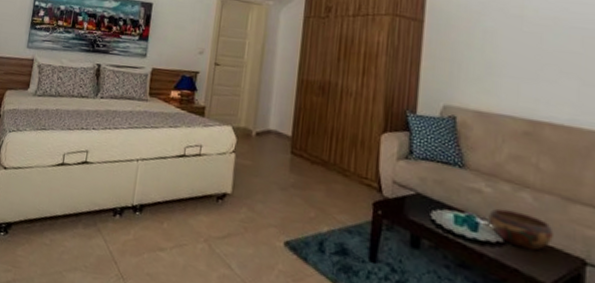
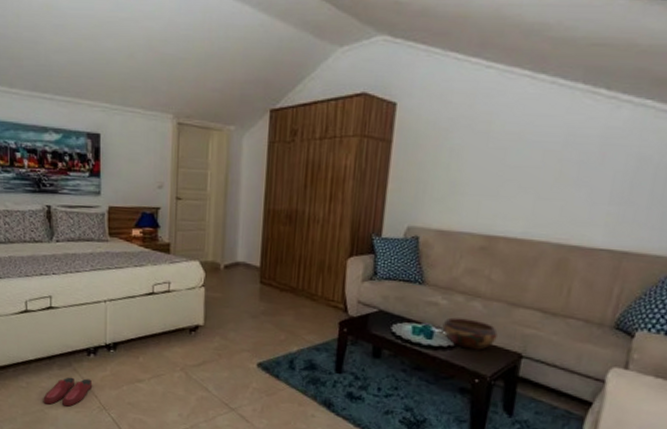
slippers: none [62,237,114,271] -> present [43,377,92,407]

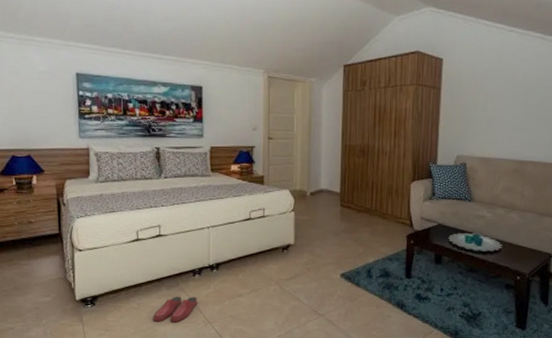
decorative bowl: present [442,317,498,350] -> none [489,227,532,253]

